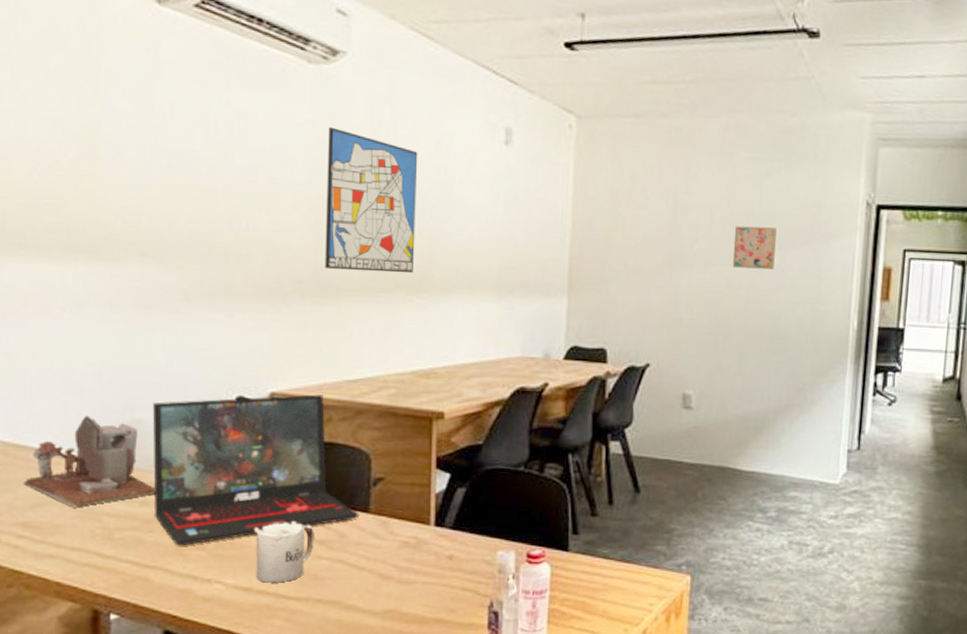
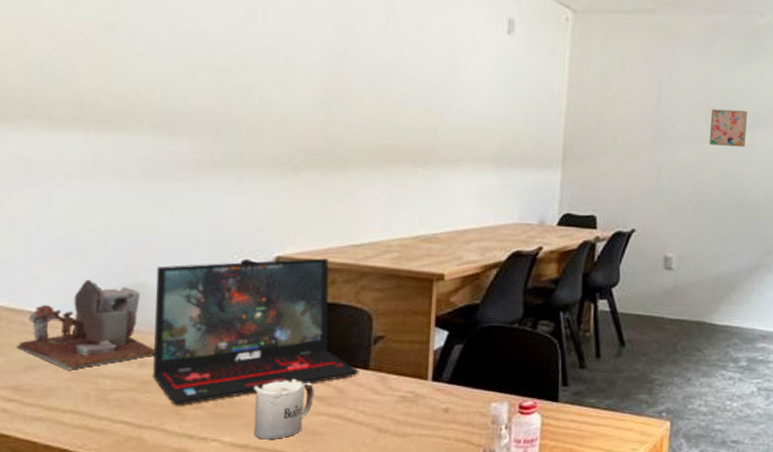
wall art: present [324,127,418,274] -> none [334,13,427,147]

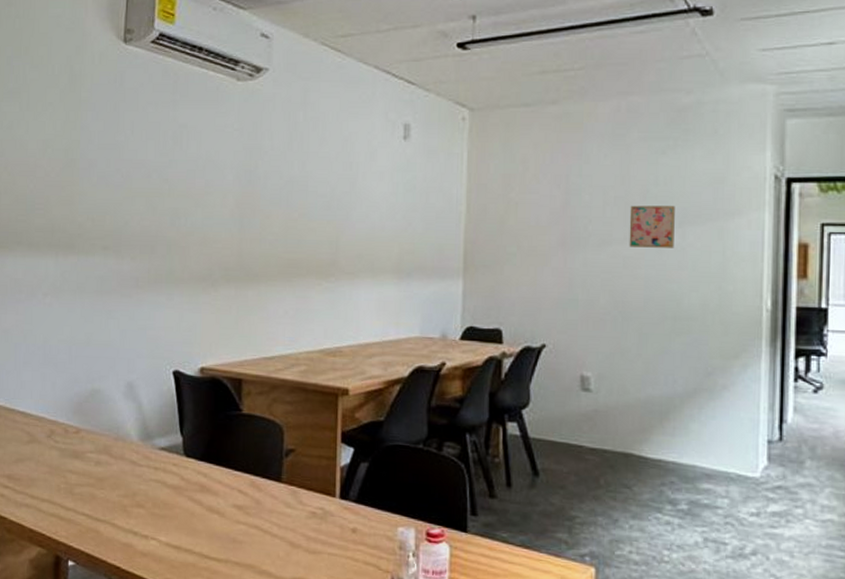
desk organizer: present [17,279,156,370] -> none [10,385,108,464]
laptop: present [152,258,360,406] -> none [105,370,273,504]
mug: present [253,380,315,440] -> none [184,487,235,544]

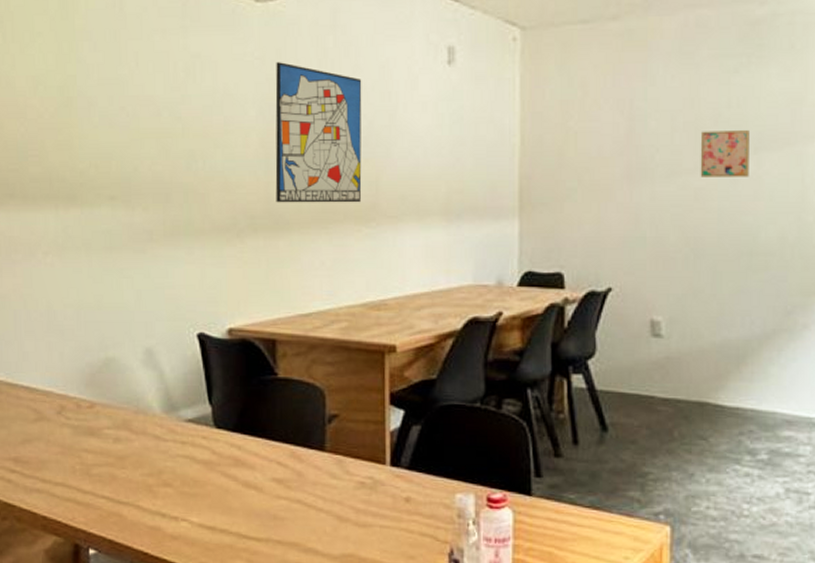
wall art: none [247,134,327,260] -> present [275,62,362,203]

